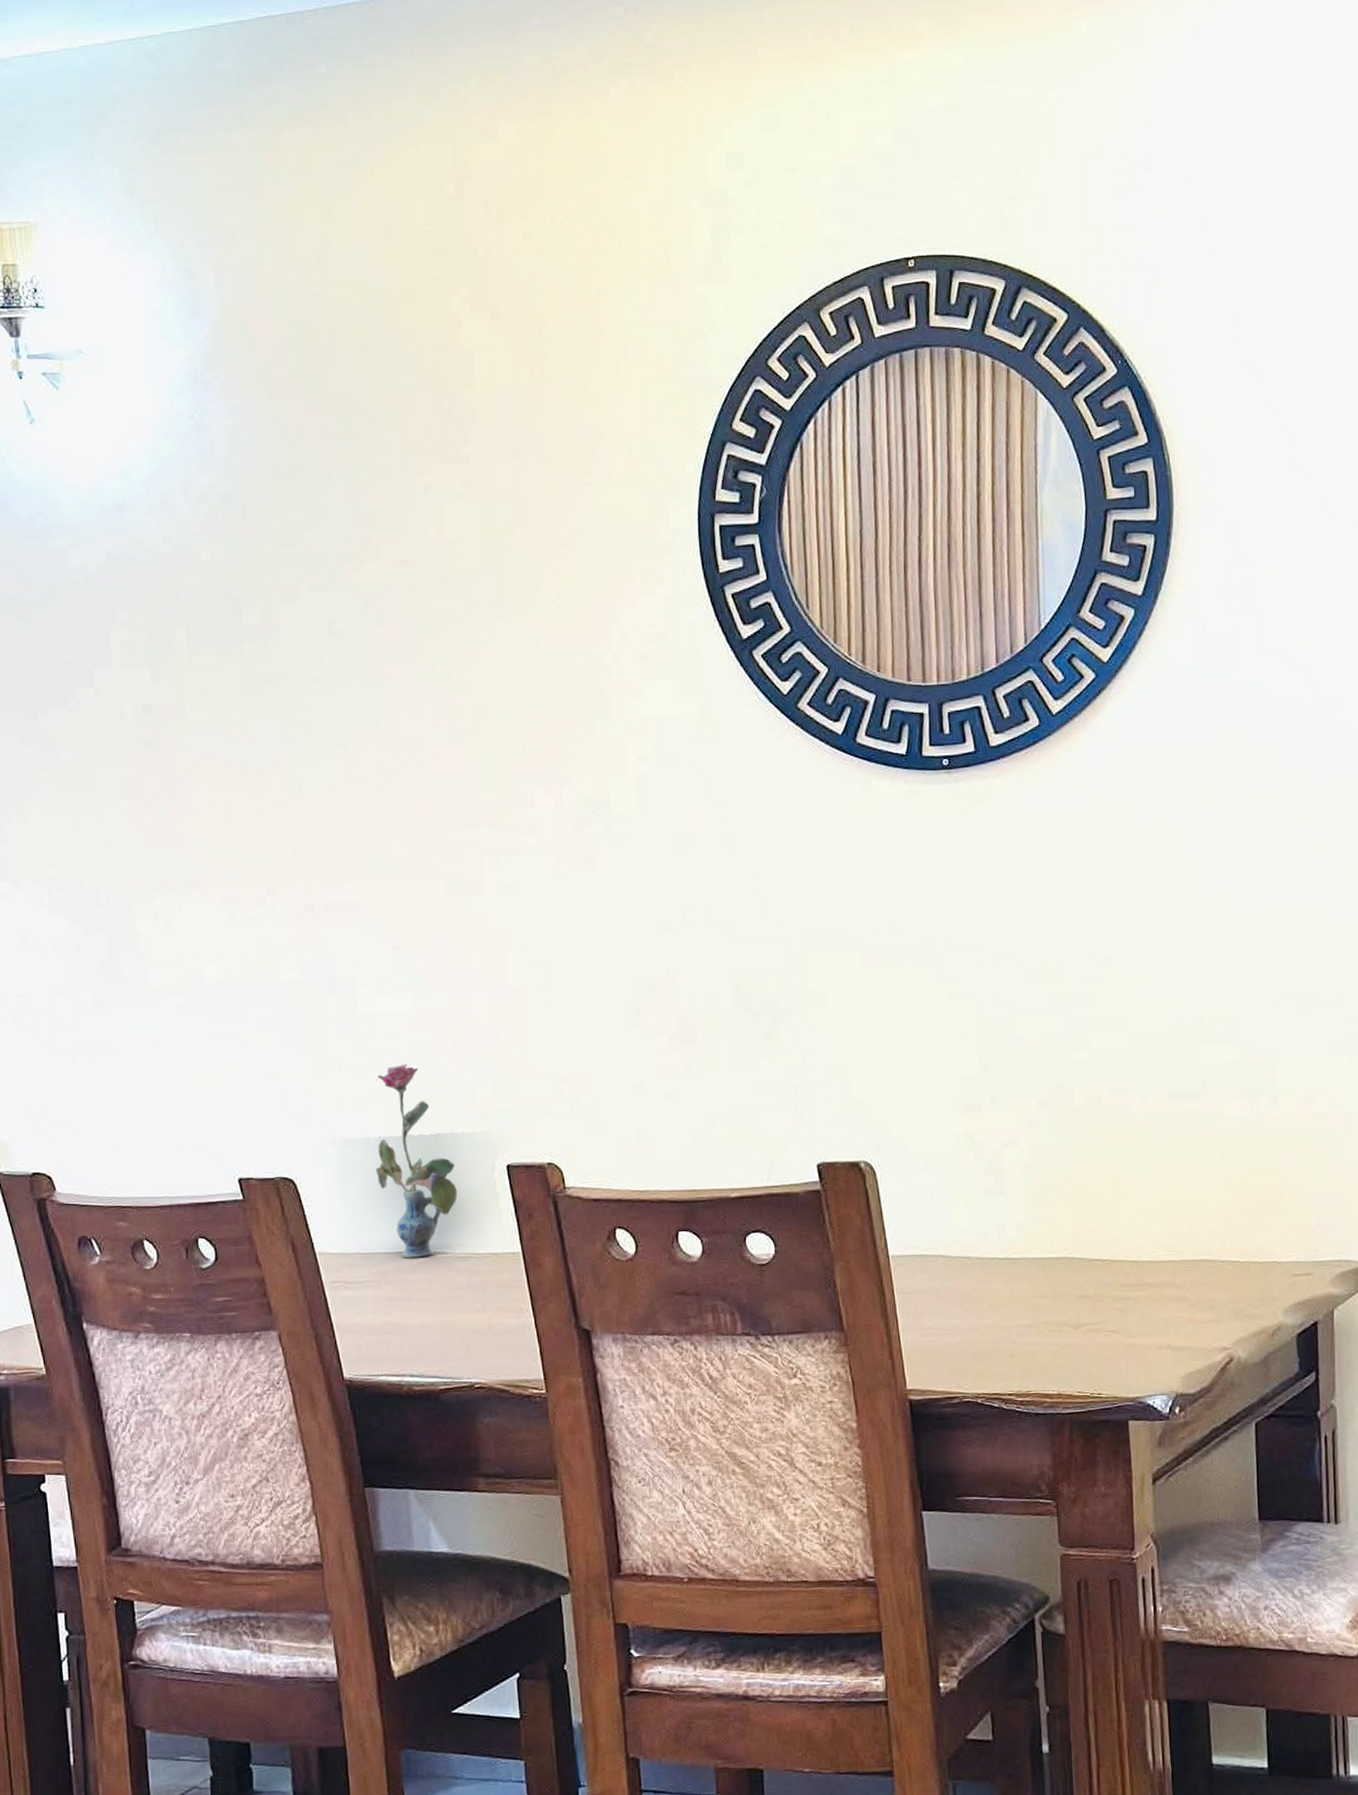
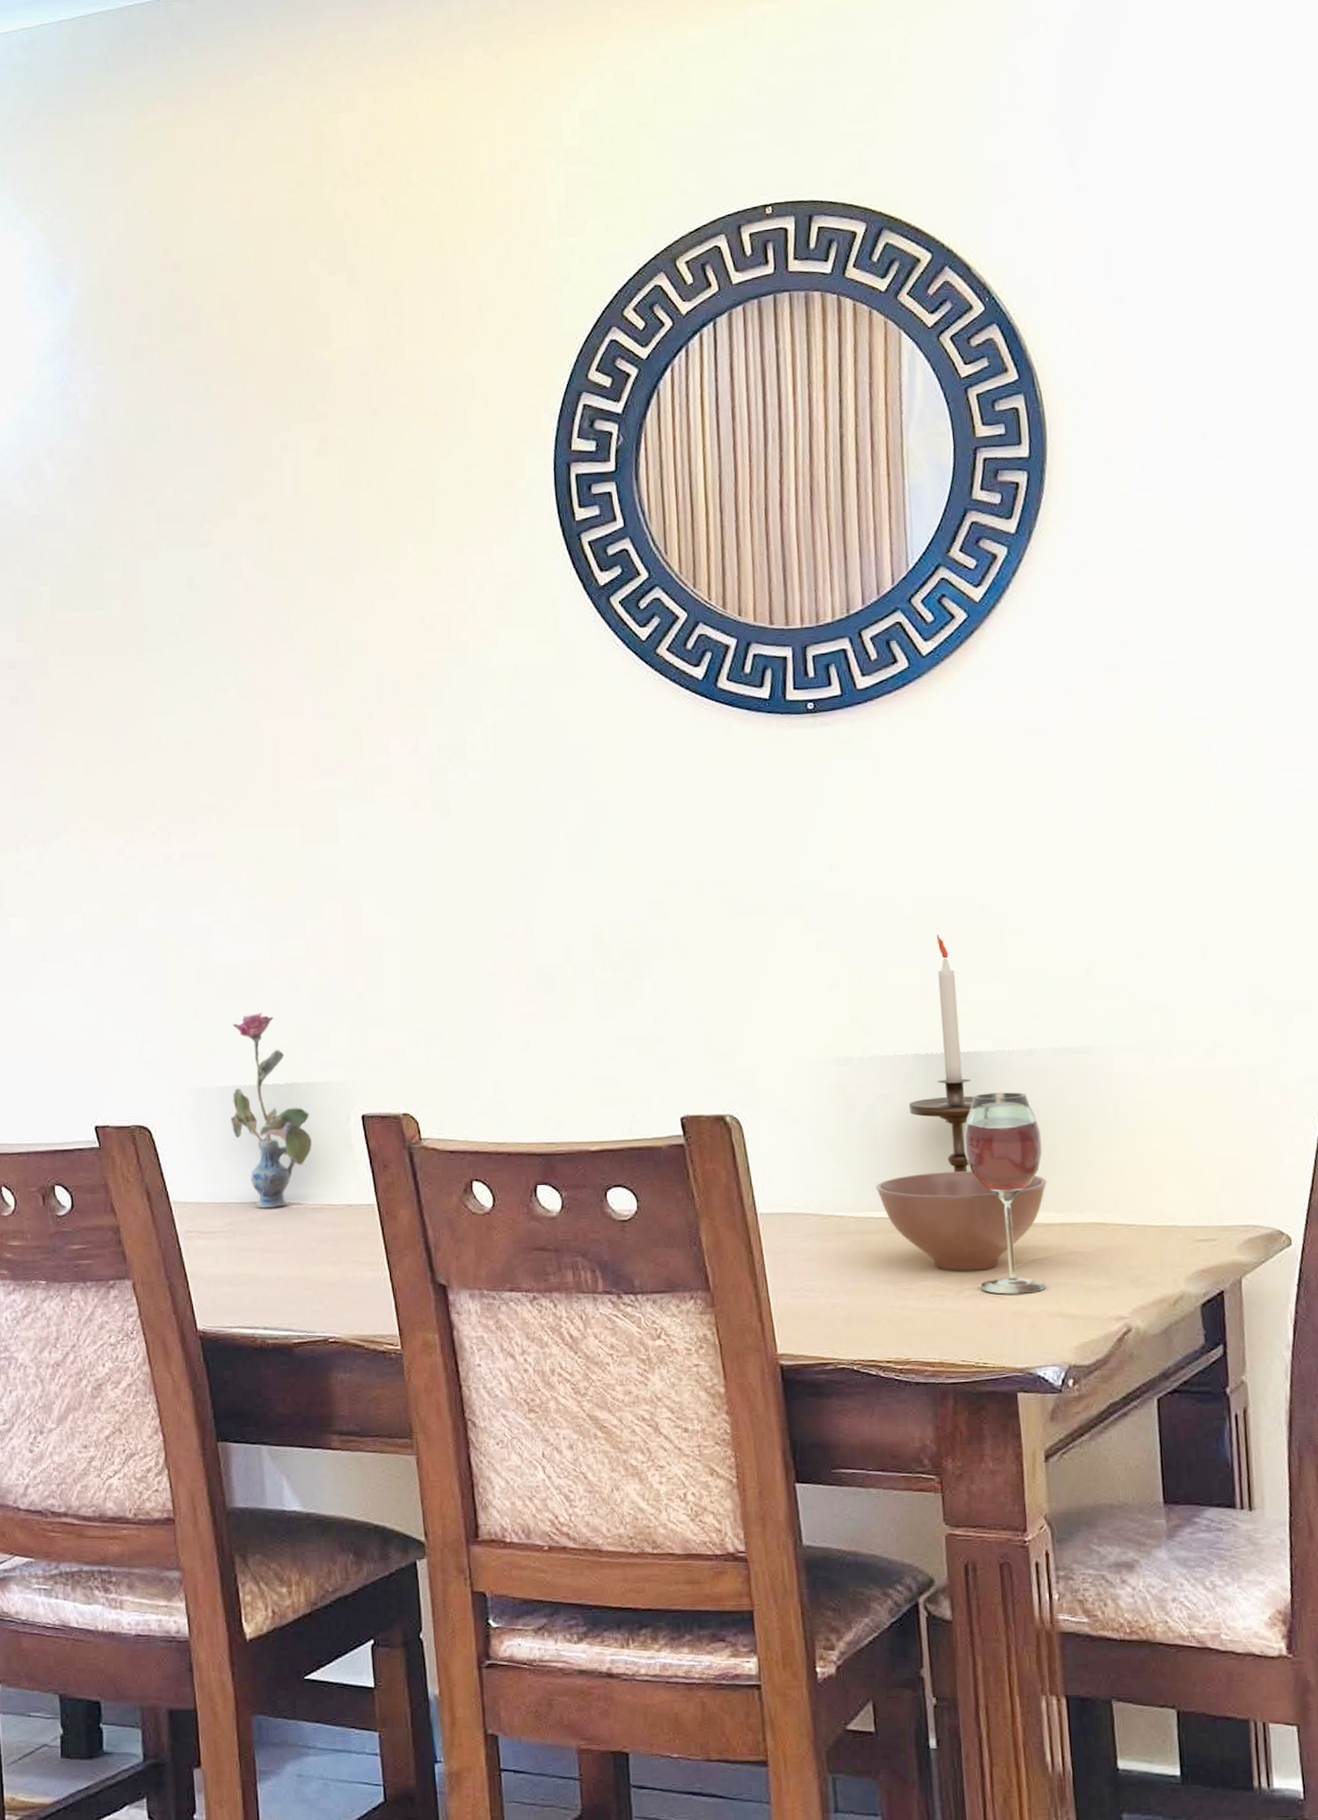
bowl: none [1001,1213,1159,1308] -> present [875,1171,1047,1271]
candlestick: none [1032,985,1094,1215] -> present [908,934,974,1173]
wineglass: none [1084,1137,1157,1329] -> present [964,1092,1046,1295]

